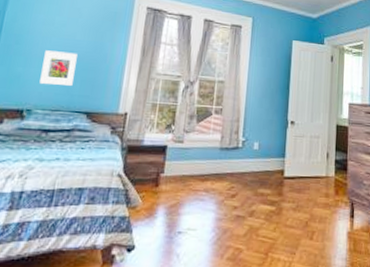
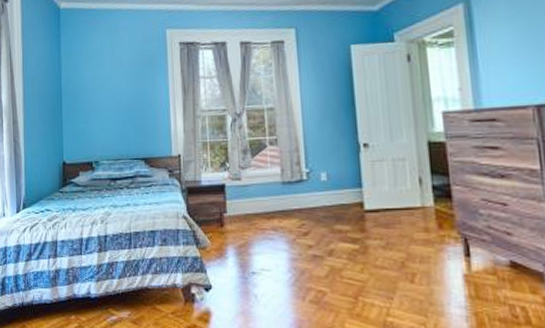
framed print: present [40,50,78,86] -> none [99,102,127,137]

